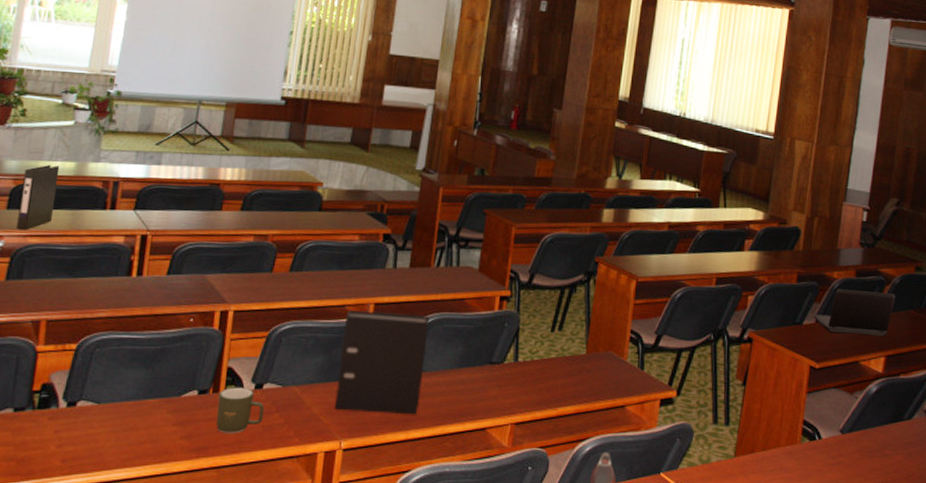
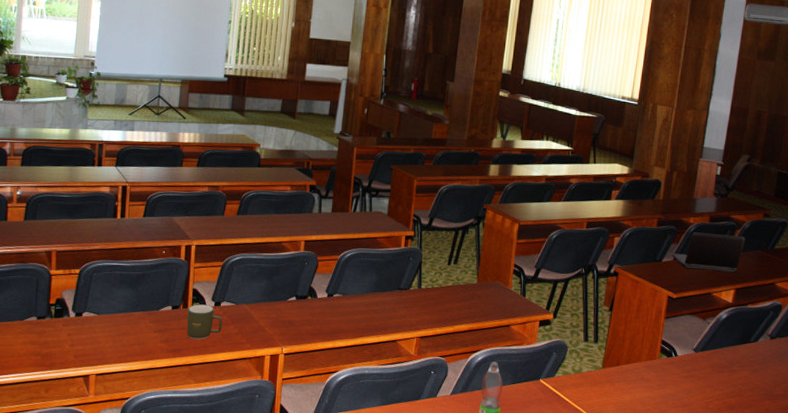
binder: present [16,164,60,229] -> none [29,131,58,181]
binder: present [335,310,430,415] -> none [276,246,349,329]

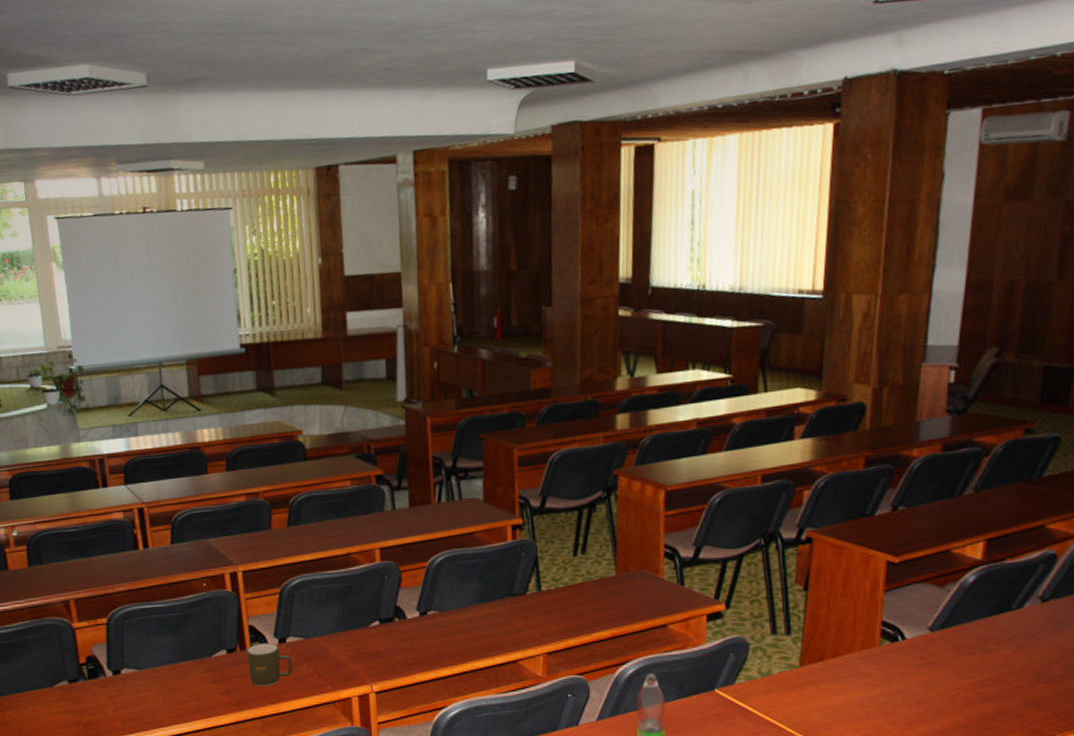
laptop computer: present [671,232,746,272] -> none [888,466,998,520]

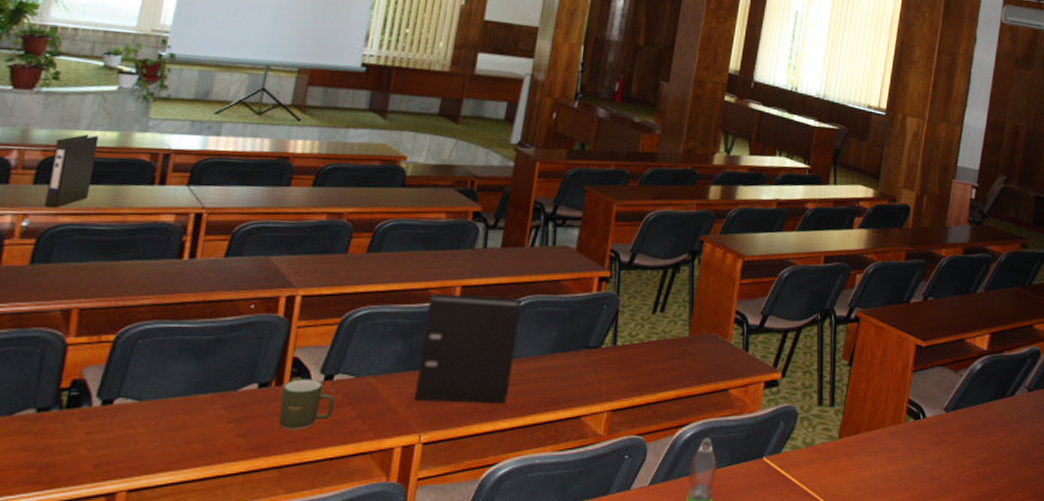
binder: none [15,450,53,517] -> present [45,134,100,207]
binder: none [353,554,445,656] -> present [414,294,522,405]

